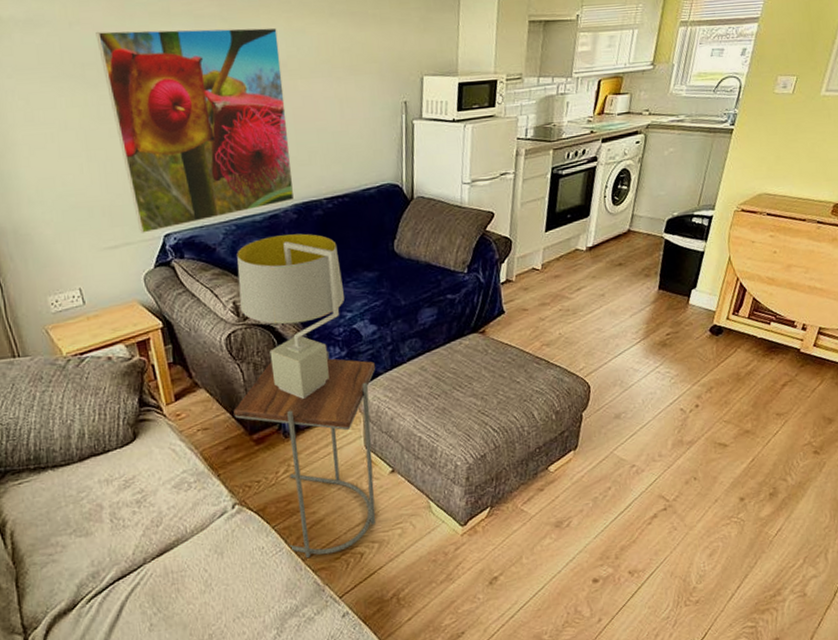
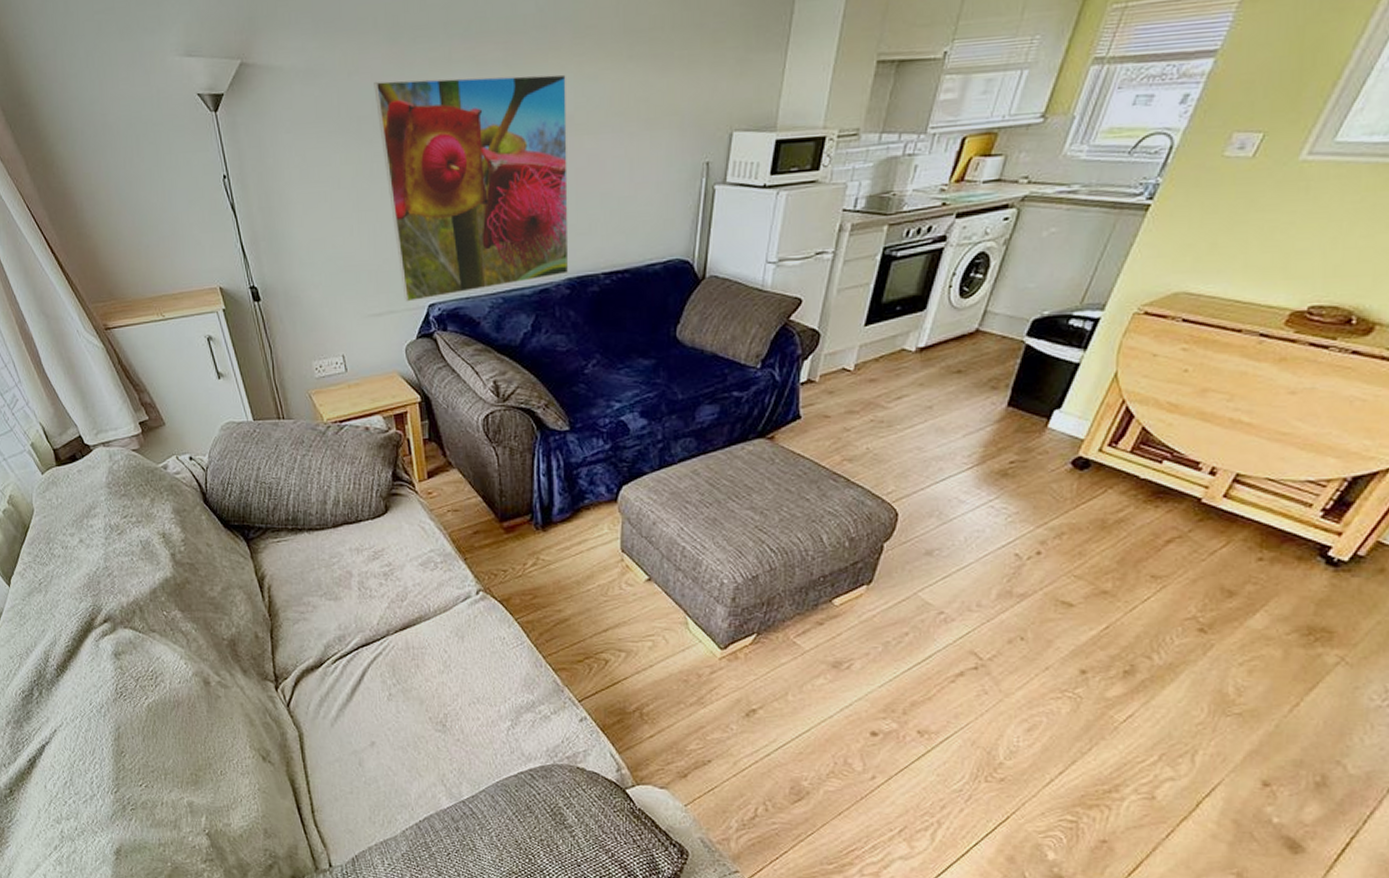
side table: present [233,350,376,559] -> none [485,442,642,657]
table lamp: present [237,233,344,399] -> none [501,311,614,491]

